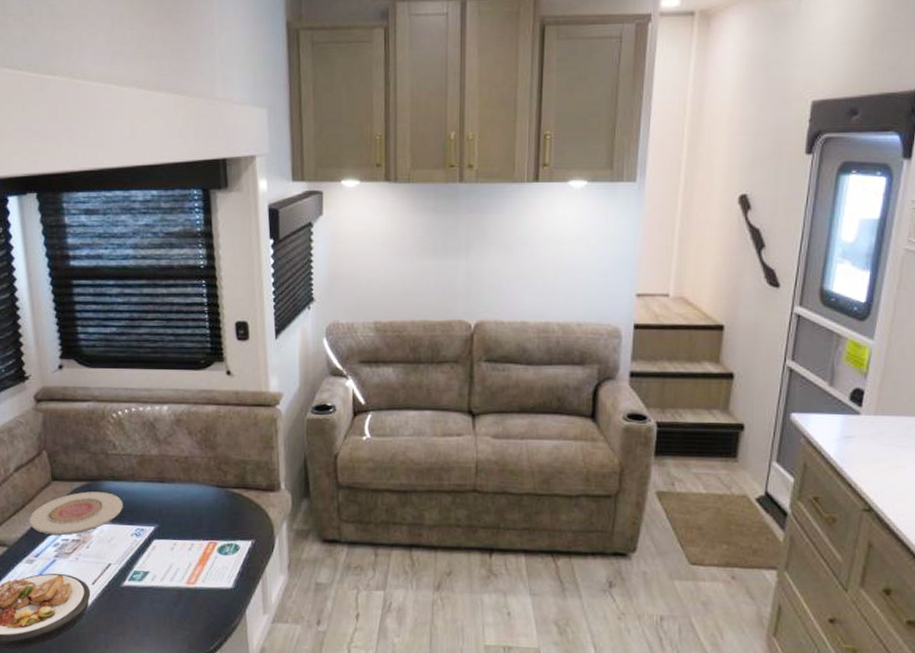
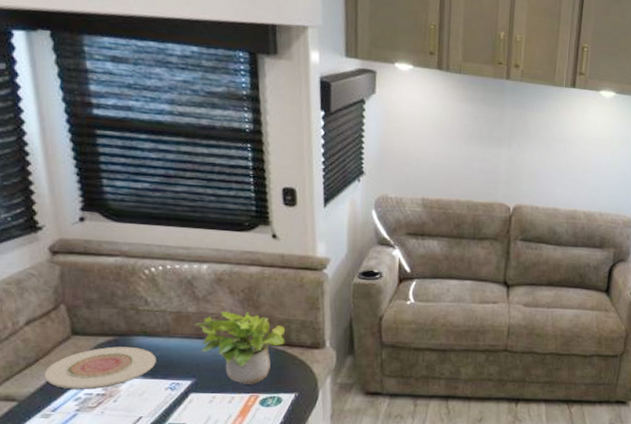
potted plant: none [156,452,241,530] -> present [193,311,286,384]

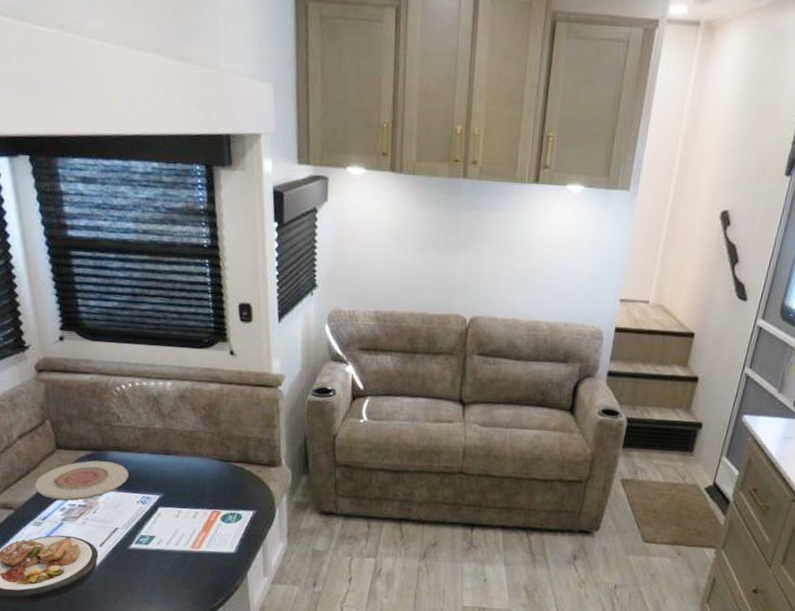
potted plant: present [193,311,286,384] -> none [160,427,244,500]

